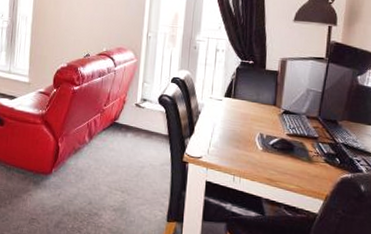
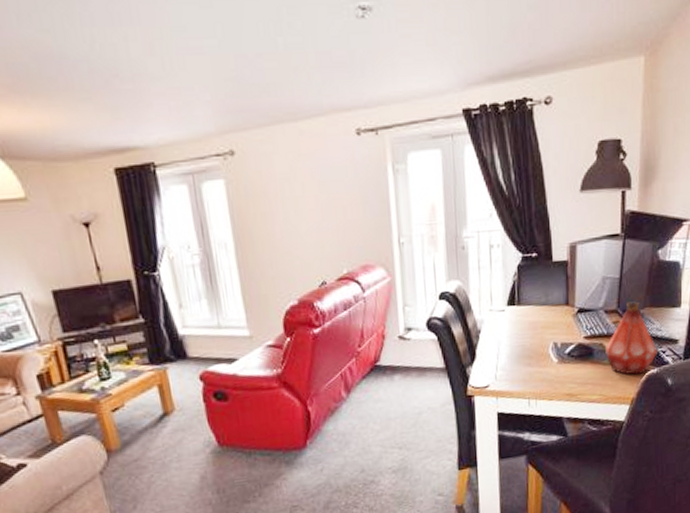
bottle: none [305,113,353,176] -> present [605,301,658,375]

